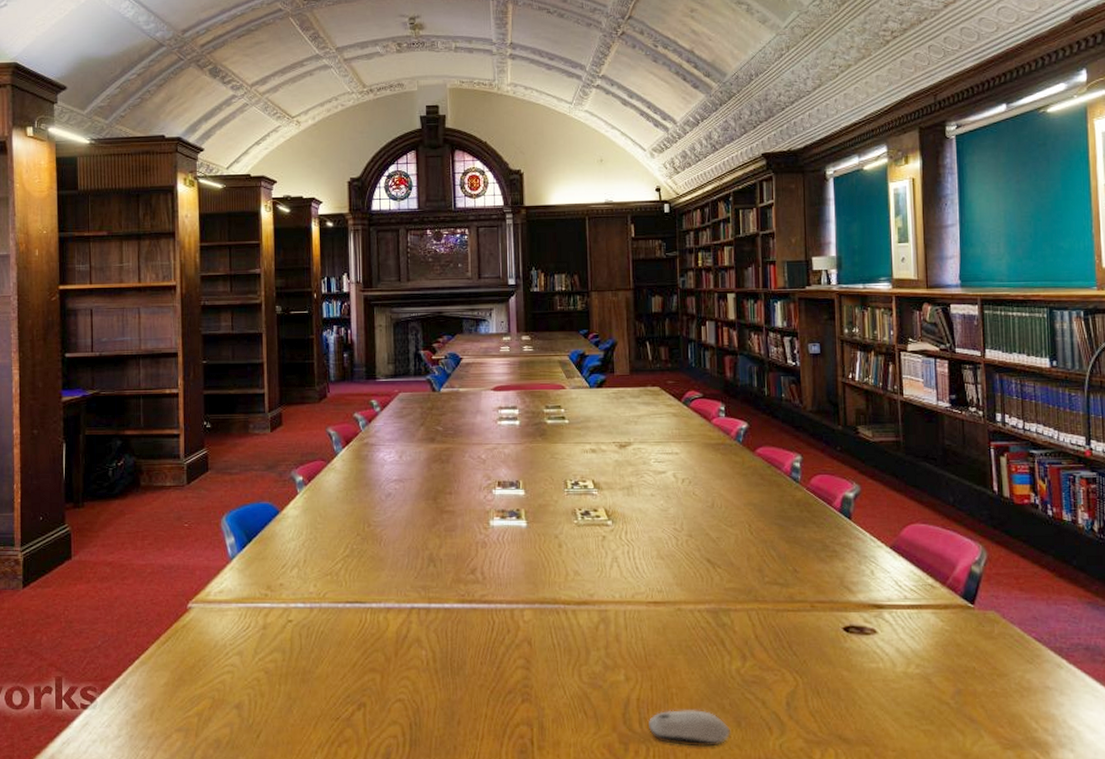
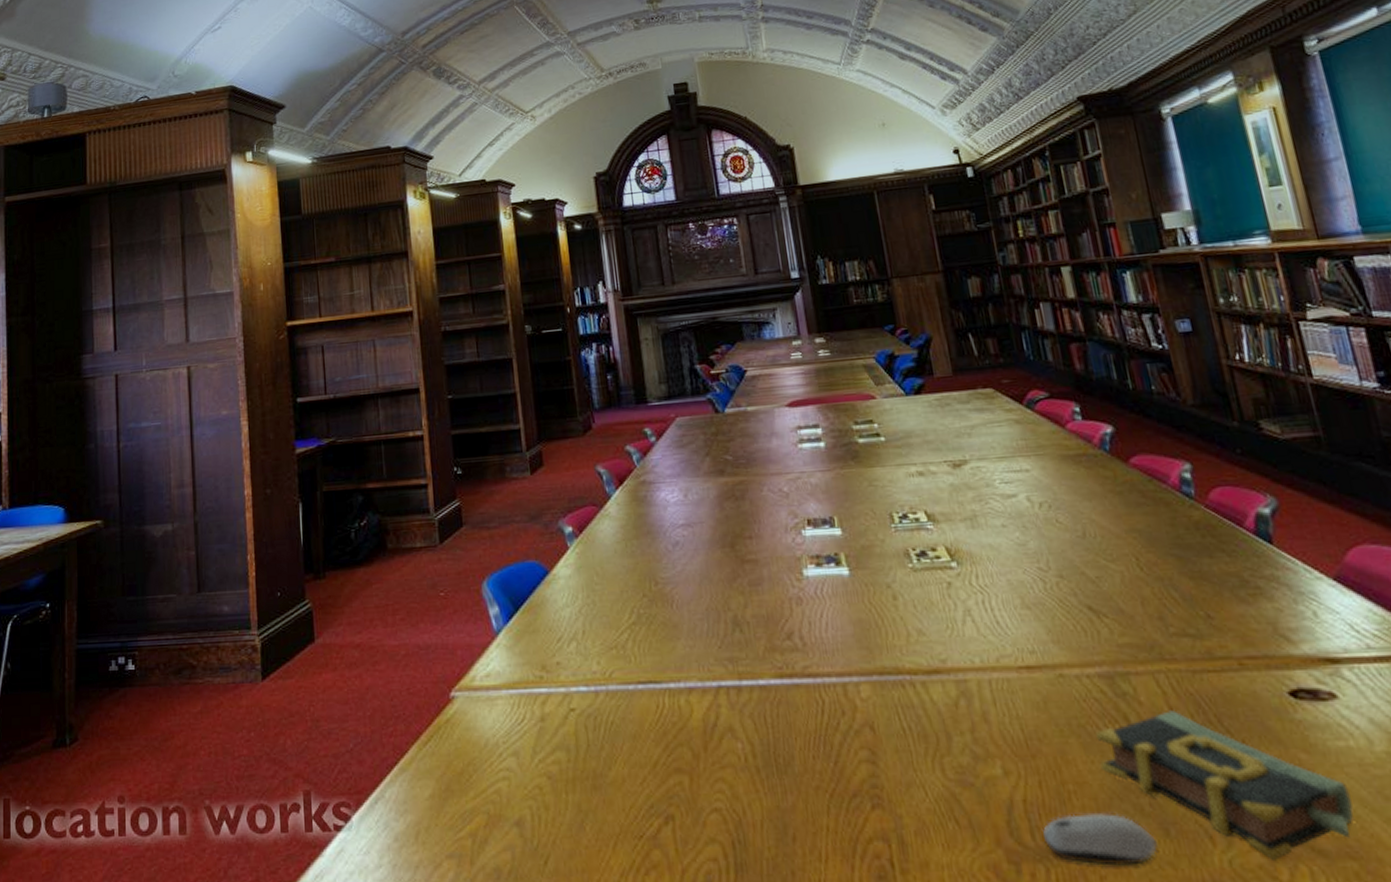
book: none [698,638,873,745] -> present [1096,710,1354,860]

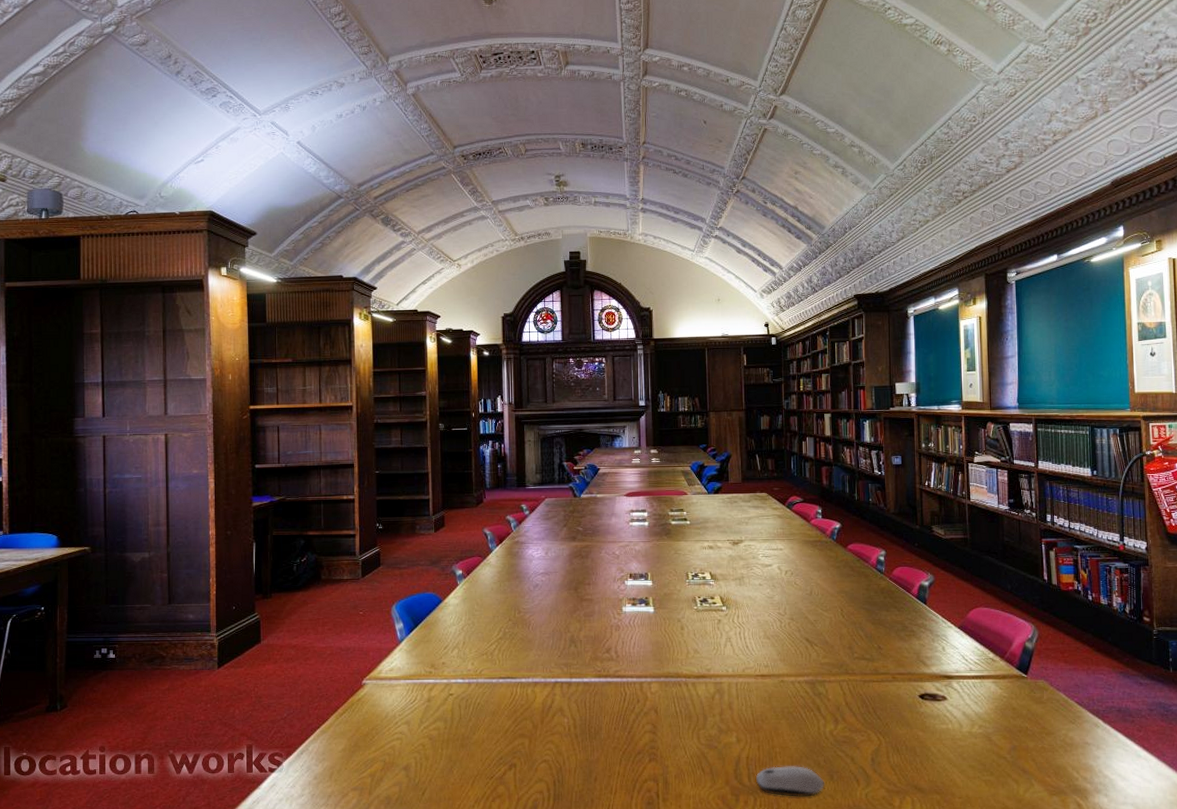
book: present [1096,710,1354,860] -> none [798,705,943,794]

